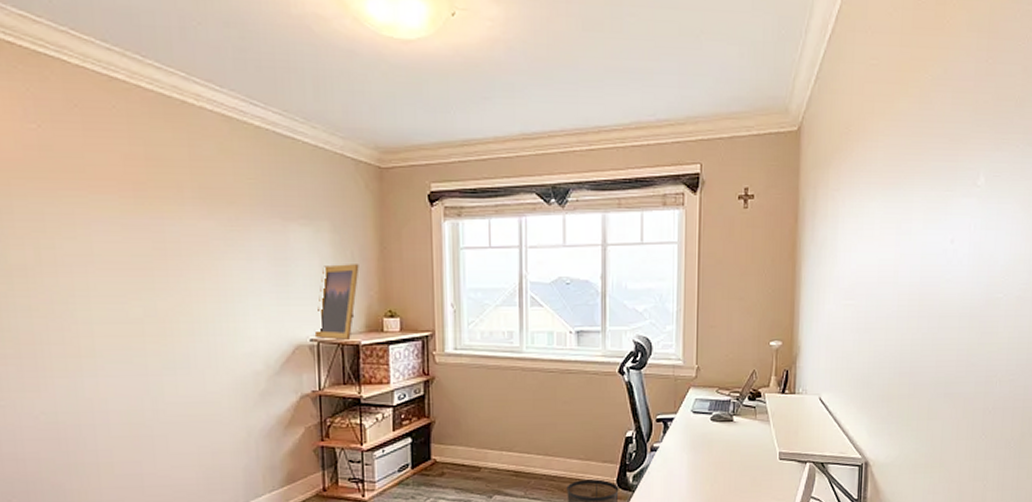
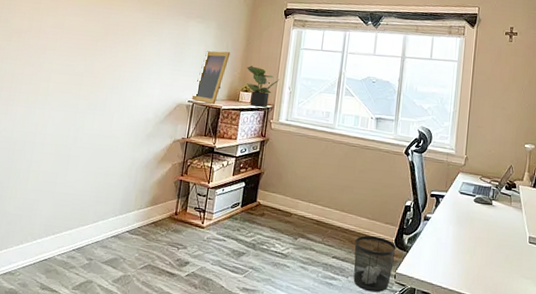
potted plant: none [387,280,436,336] -> present [247,66,279,107]

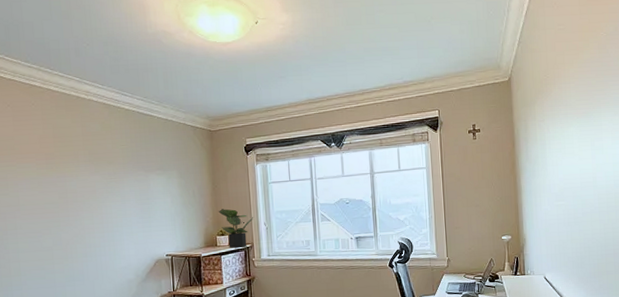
picture frame: present [191,51,231,104] -> none [169,199,199,254]

